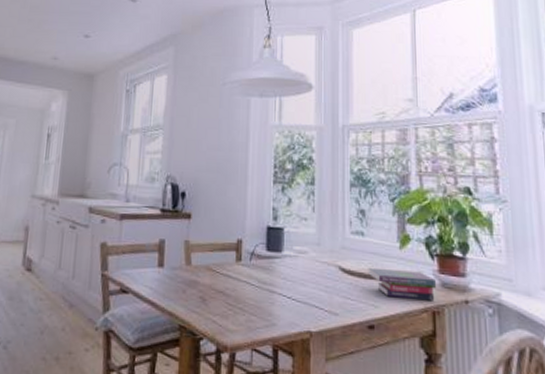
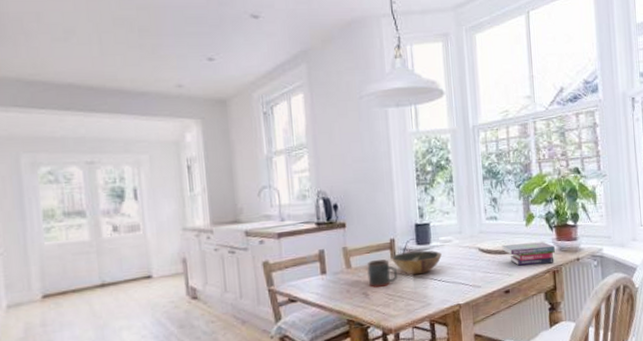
mug: none [206,260,242,293] -> present [366,259,398,288]
bowl: none [237,257,294,287] -> present [392,250,442,275]

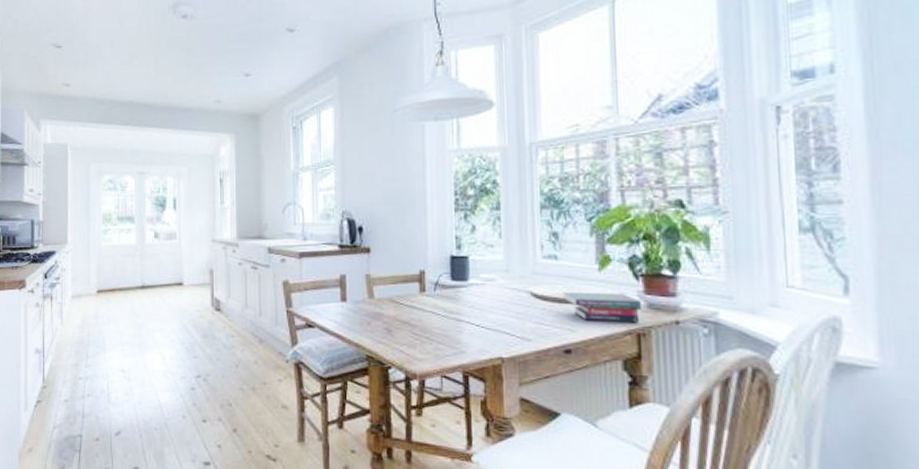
mug: present [366,259,398,288] -> none [390,292,427,324]
bowl: present [392,250,442,275] -> none [421,287,482,316]

